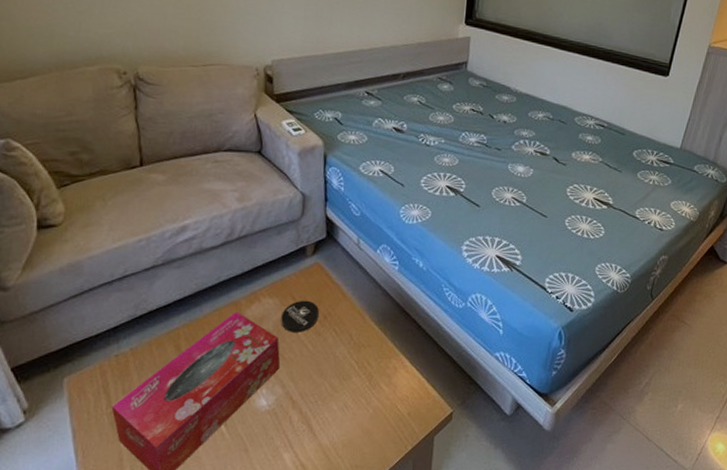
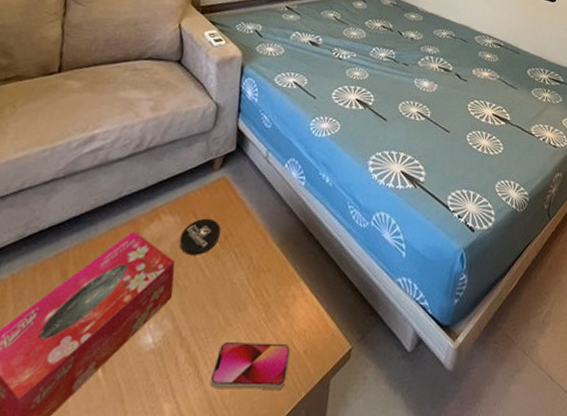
smartphone: none [323,404,395,443] -> present [210,341,290,389]

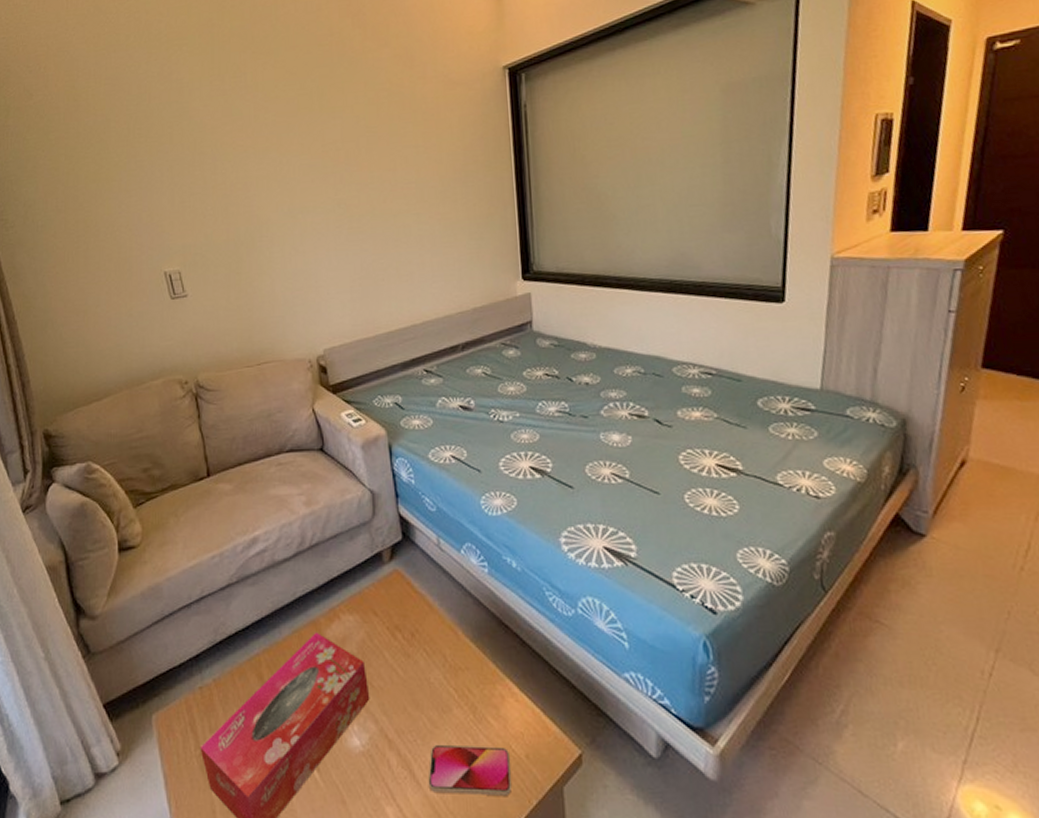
coaster: present [179,218,221,255] -> none [364,615,406,654]

